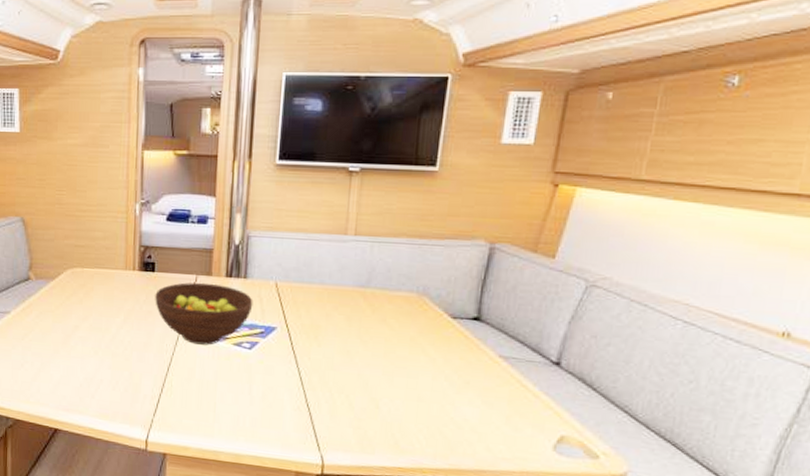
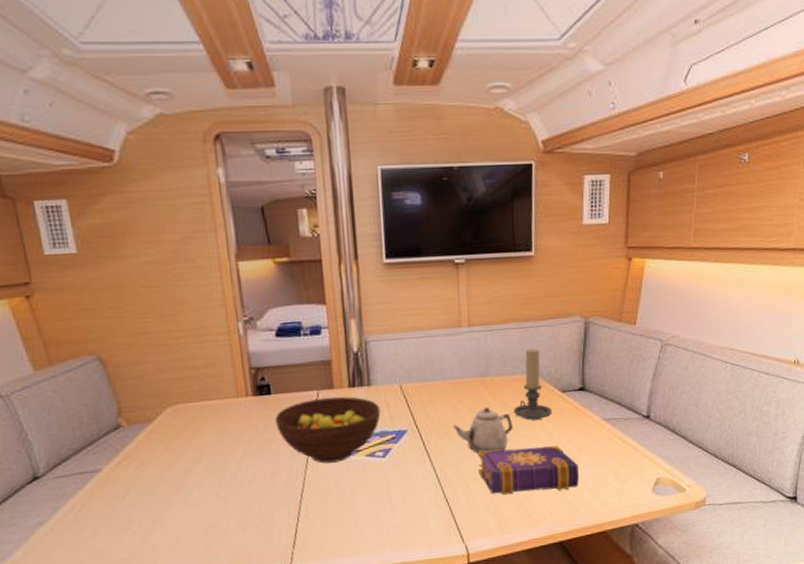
teapot: none [324,320,391,368] -> present [453,408,513,453]
book: none [346,363,462,424] -> present [478,445,579,495]
candle holder: none [393,266,437,342] -> present [514,348,552,420]

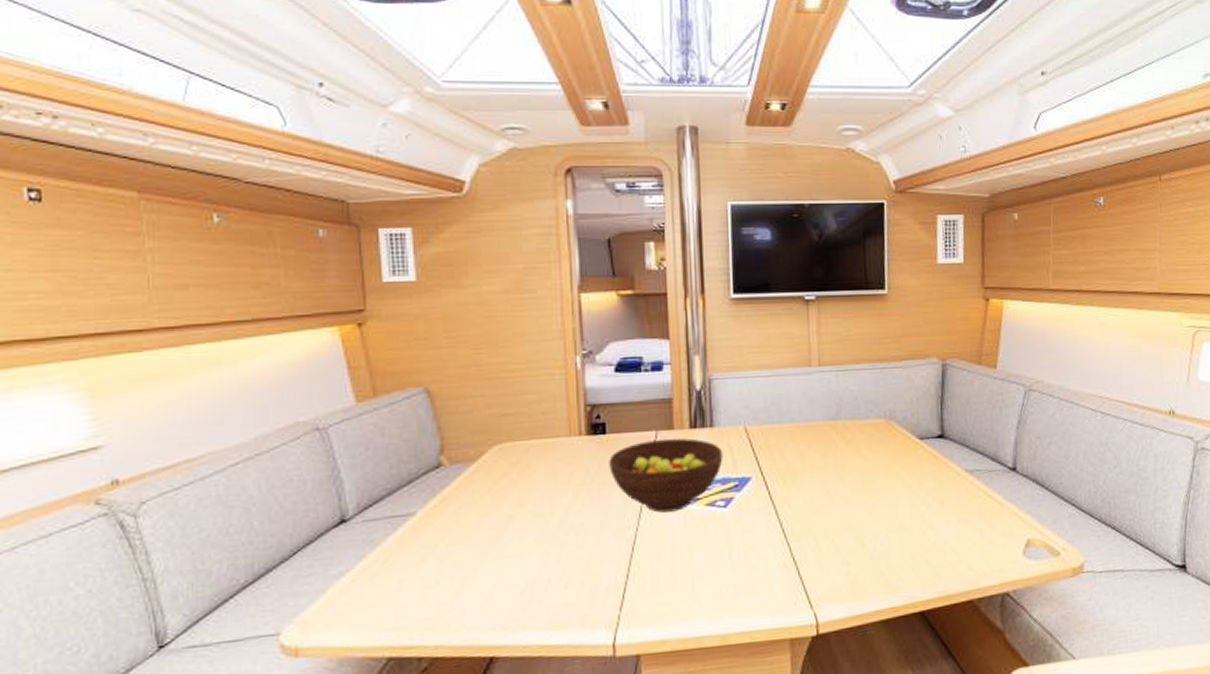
teapot: present [453,408,513,453] -> none [801,454,867,505]
book: present [478,445,579,495] -> none [828,498,941,555]
candle holder: present [514,348,552,420] -> none [868,390,909,470]

